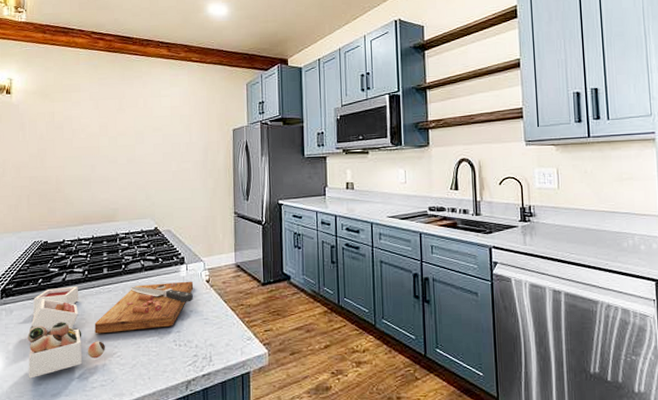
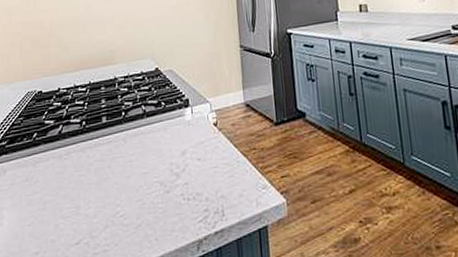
cutting board: present [27,281,194,379] -> none [22,125,201,247]

